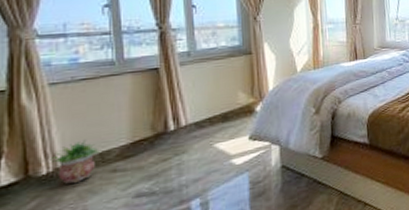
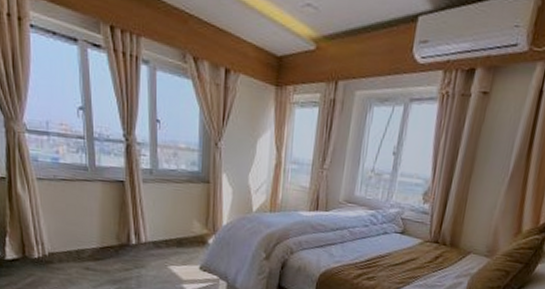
potted plant: present [50,139,100,184] -> none [40,235,76,271]

